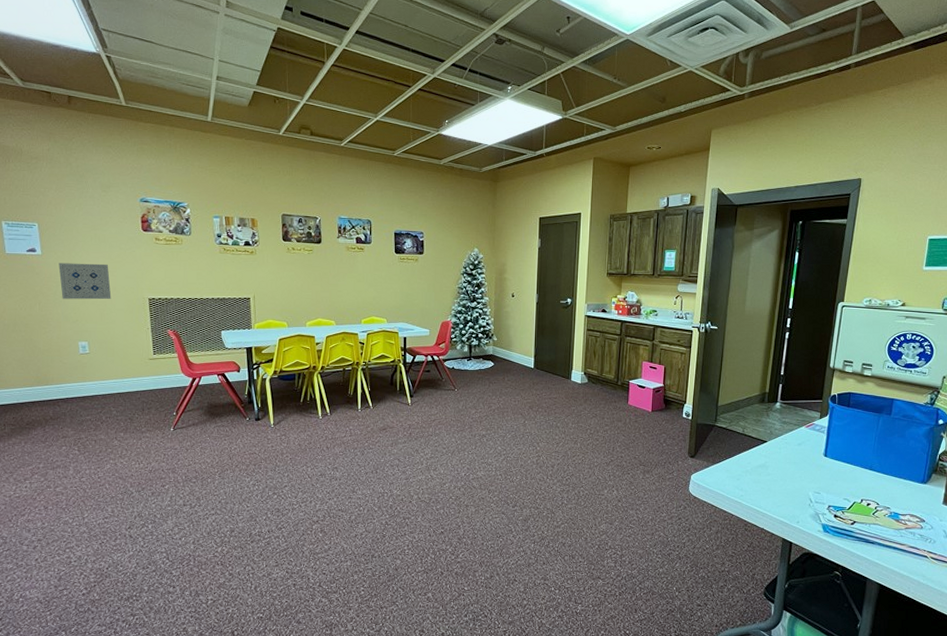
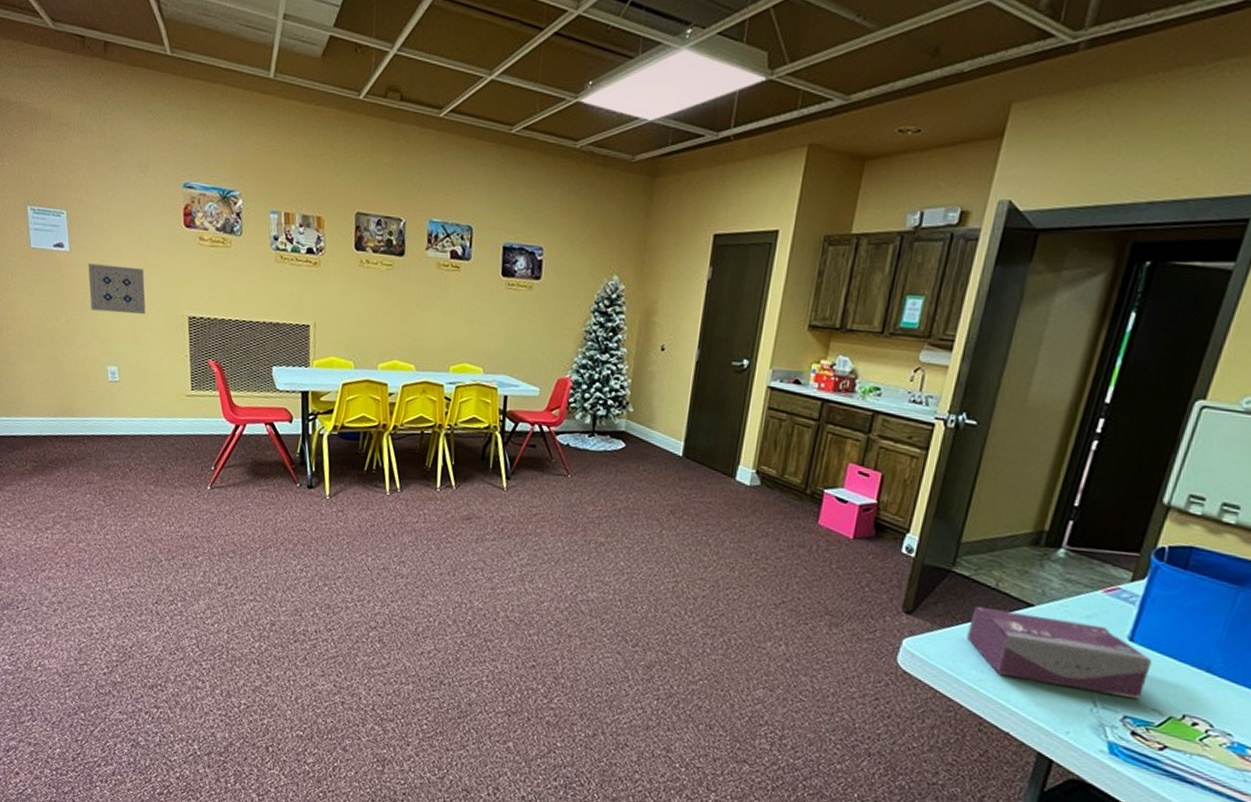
tissue box: none [730,447,839,493] -> present [967,607,1152,698]

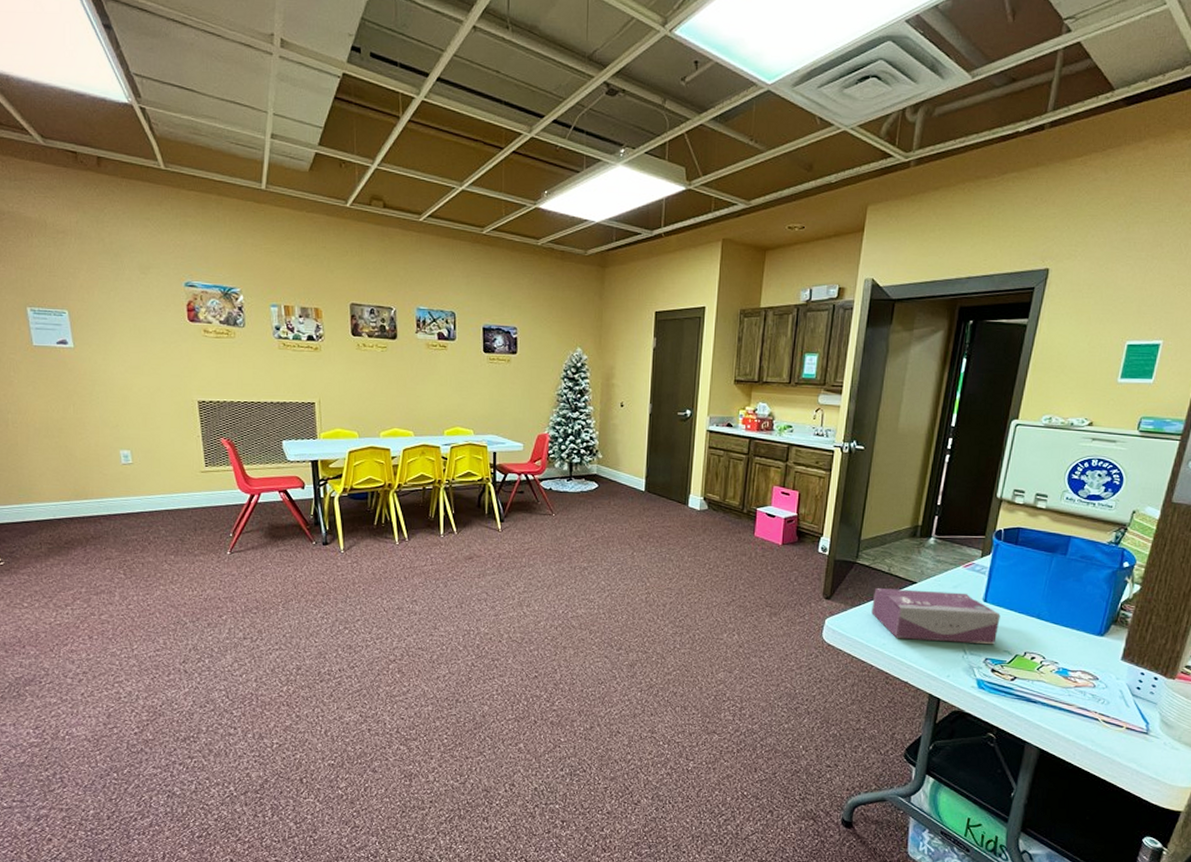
wall art: present [88,263,146,315] -> none [94,358,155,402]

